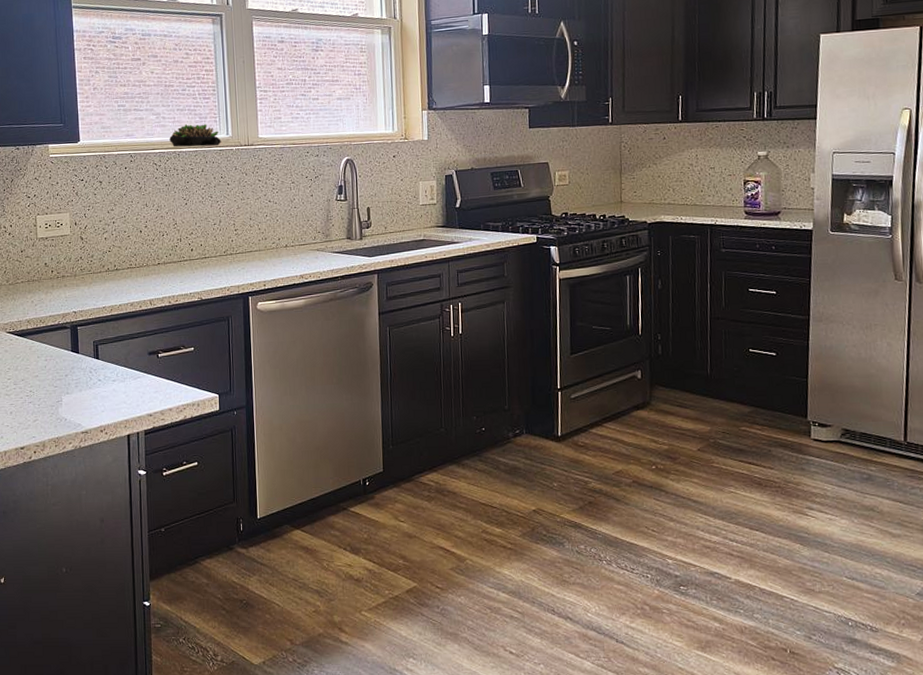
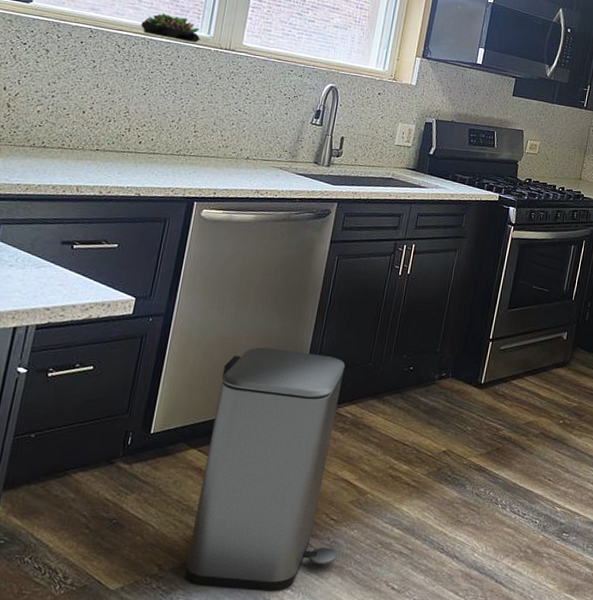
pedal bin: none [307,426,449,660] -> present [185,347,345,591]

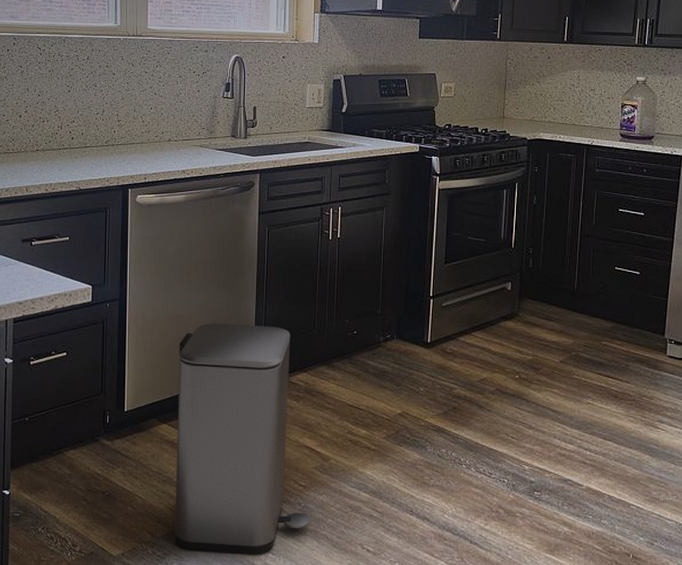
succulent plant: present [141,13,200,43] -> none [55,10,109,35]

